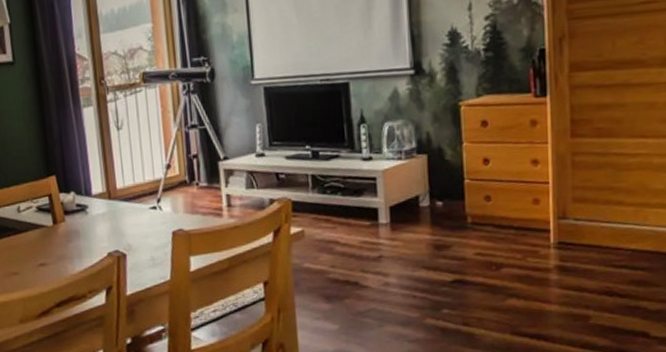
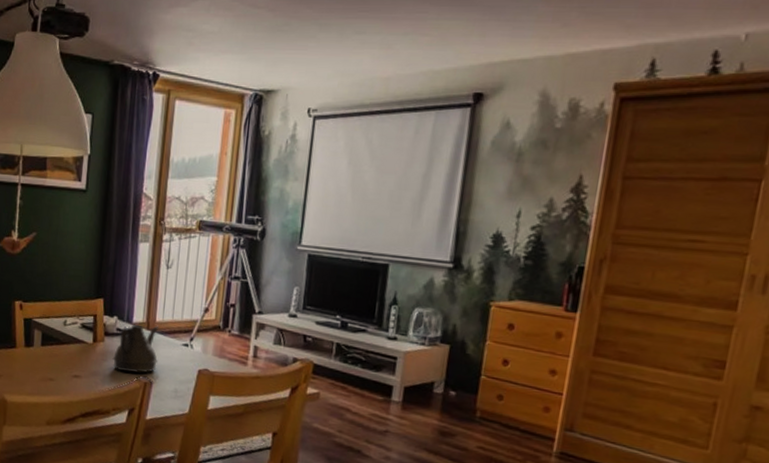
teapot: none [77,193,128,250] -> present [112,324,159,373]

